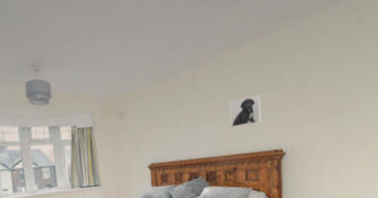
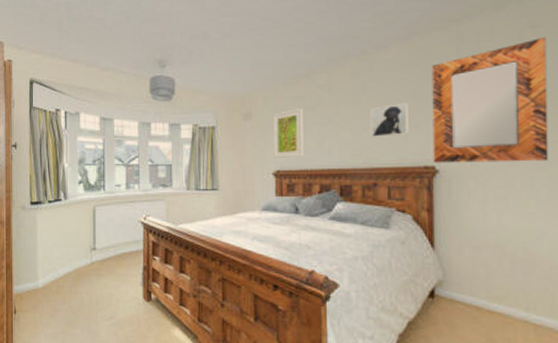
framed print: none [145,105,174,152] -> present [273,109,304,158]
home mirror: none [279,30,370,147] -> present [432,36,549,163]

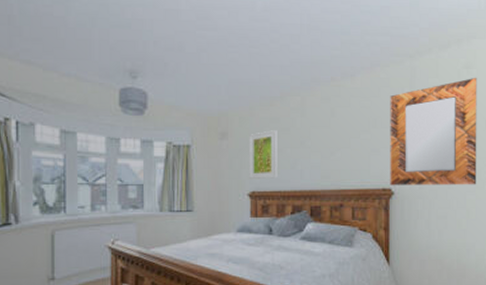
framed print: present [370,102,409,137] -> none [338,128,370,160]

